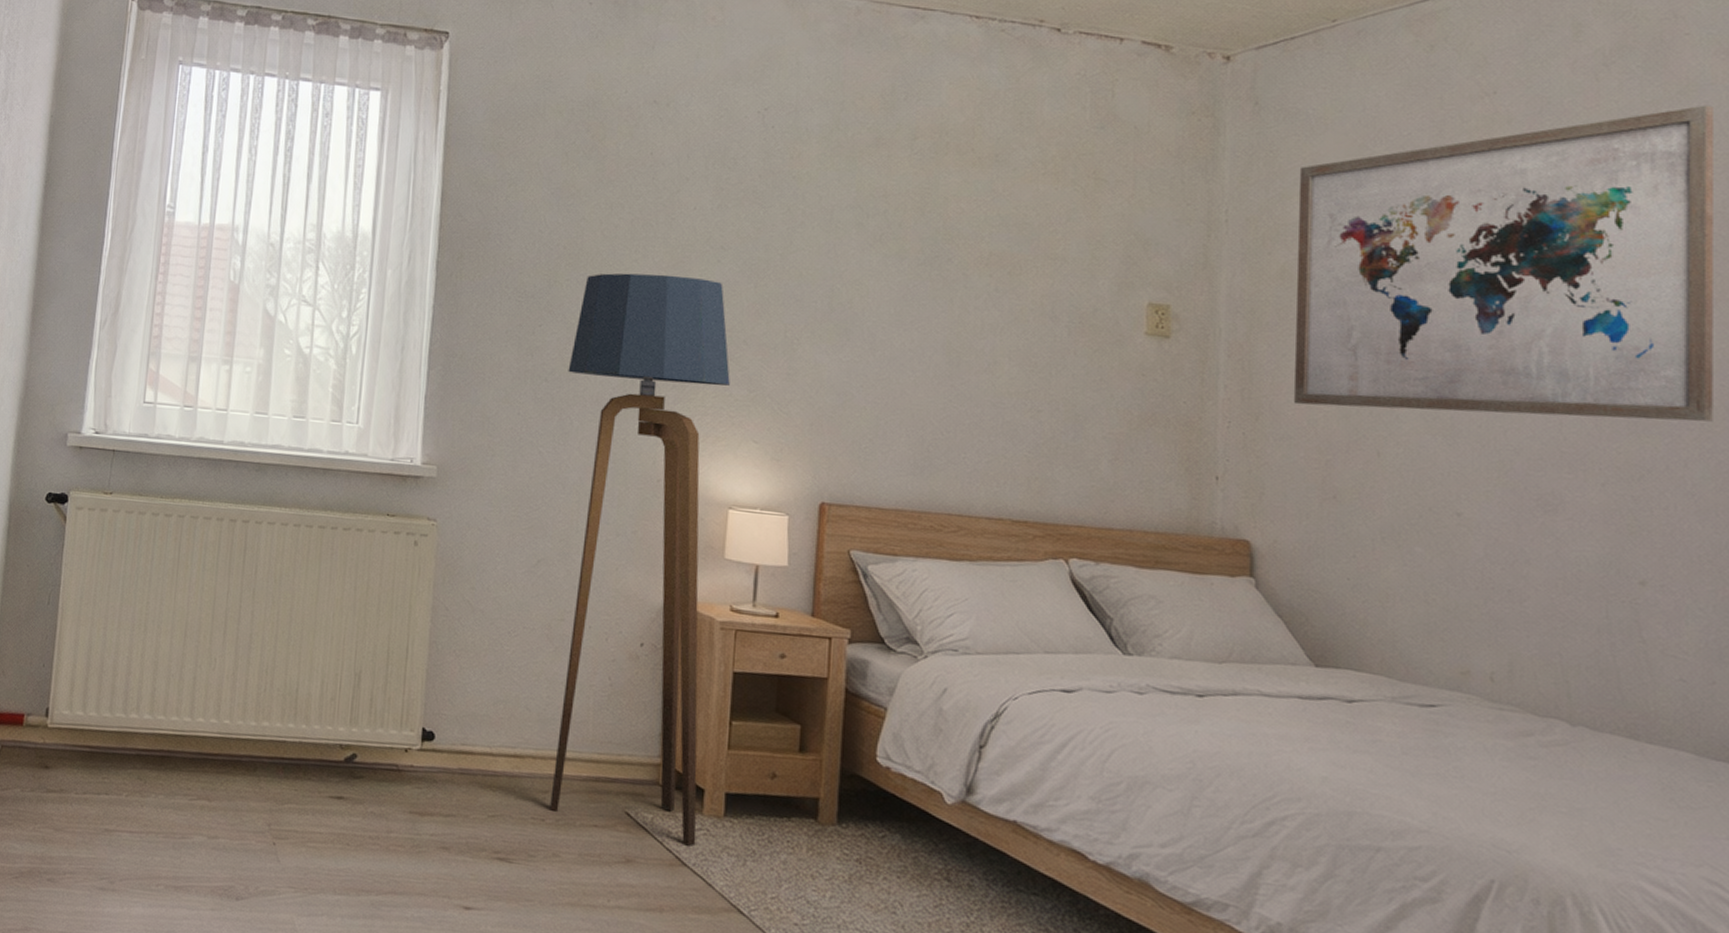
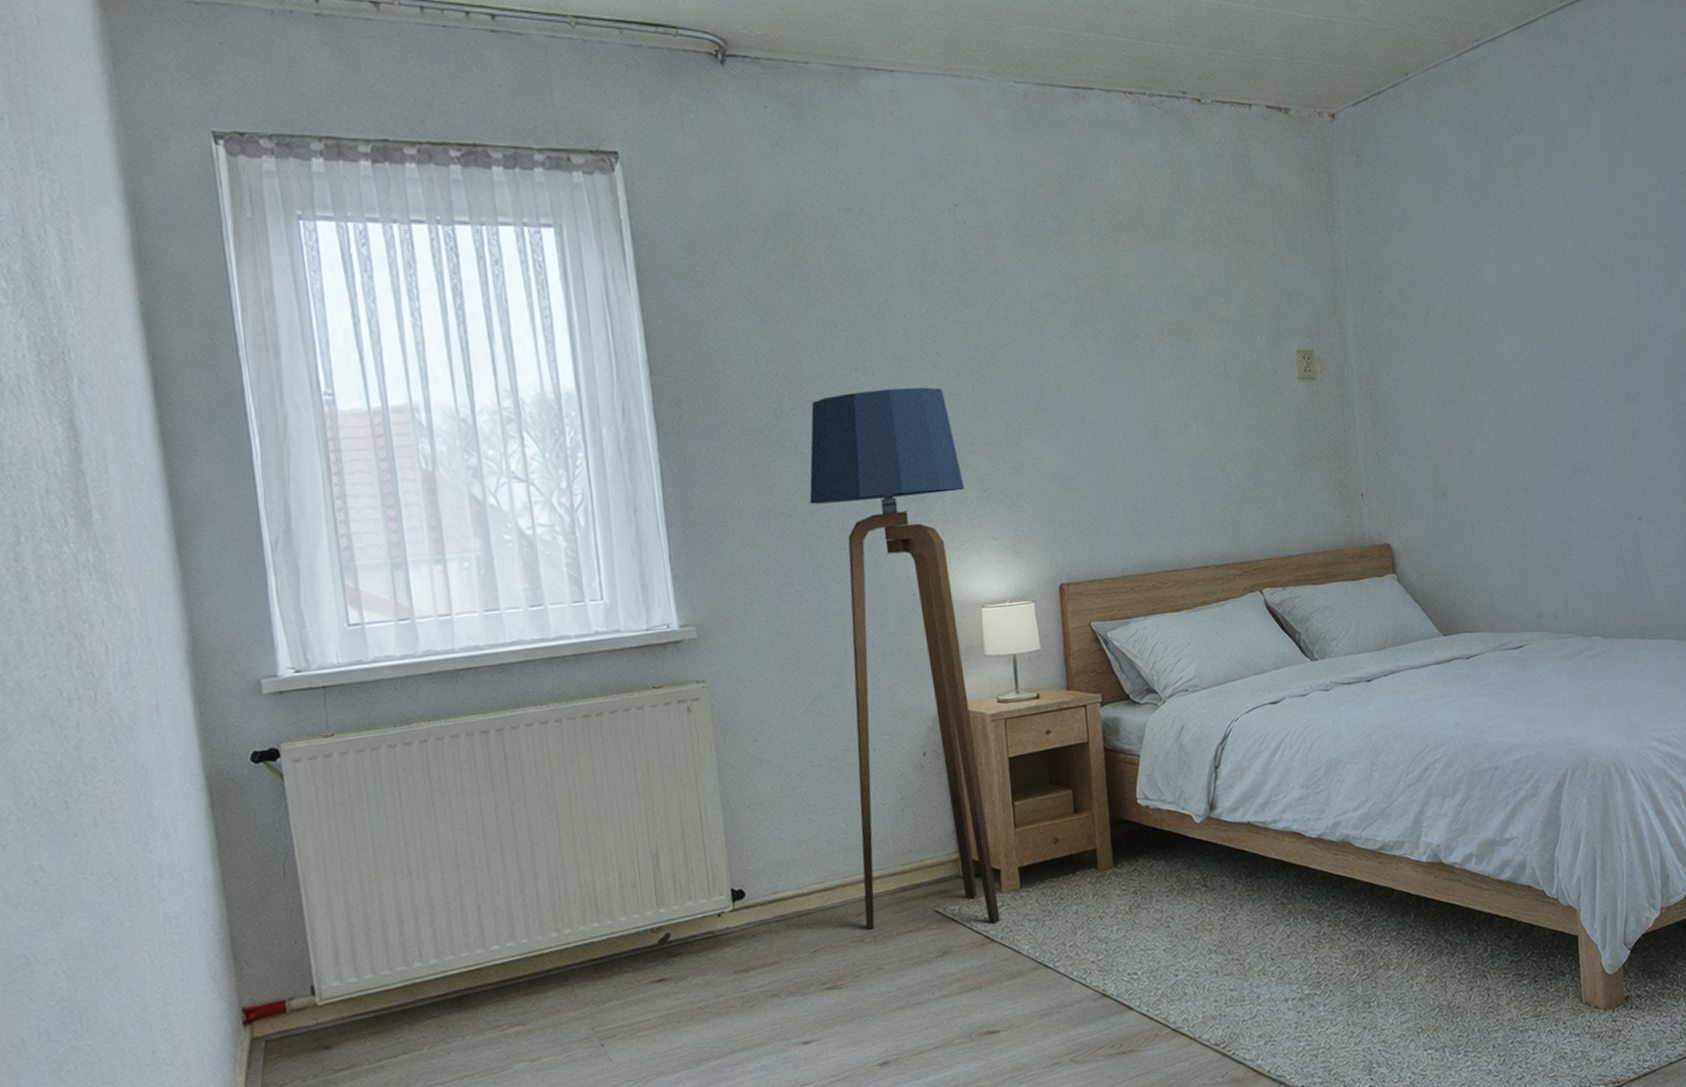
wall art: present [1293,105,1713,422] -> none [1394,126,1673,421]

